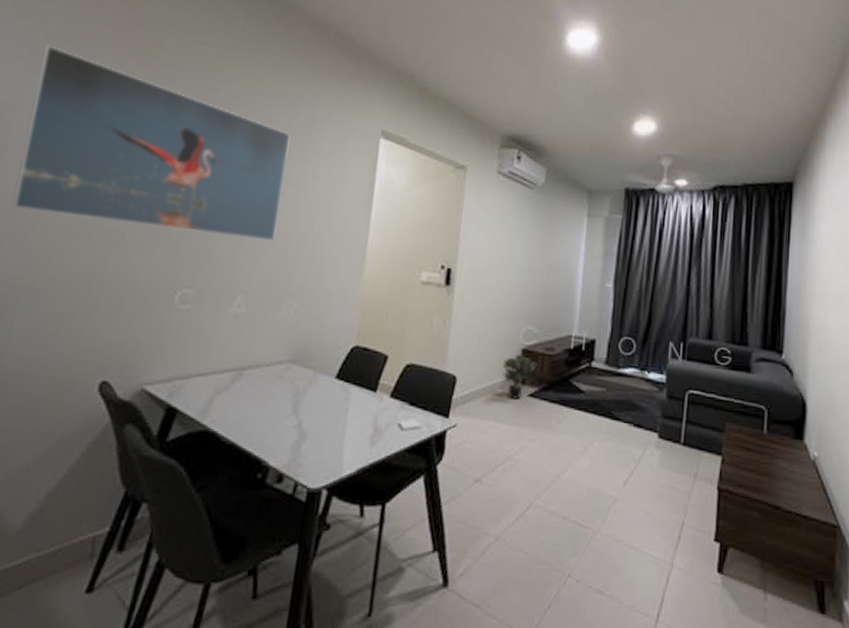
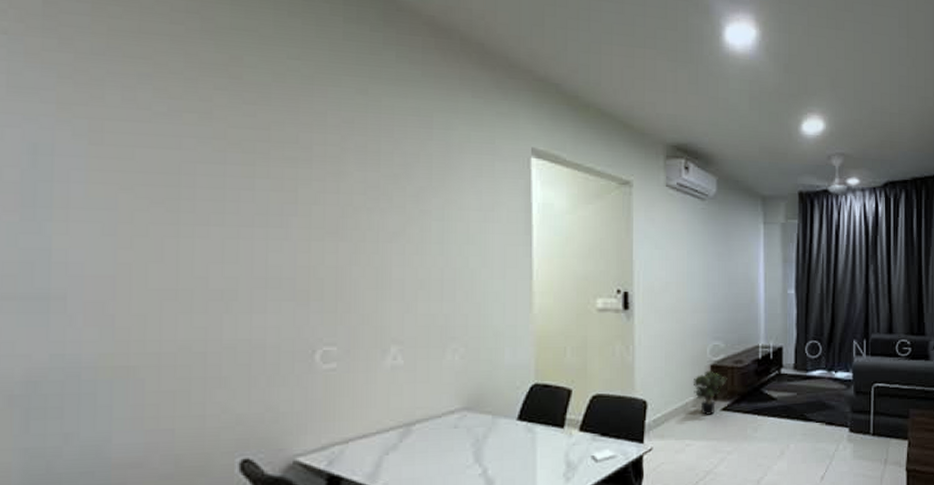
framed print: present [12,44,291,242] -> none [75,67,426,283]

